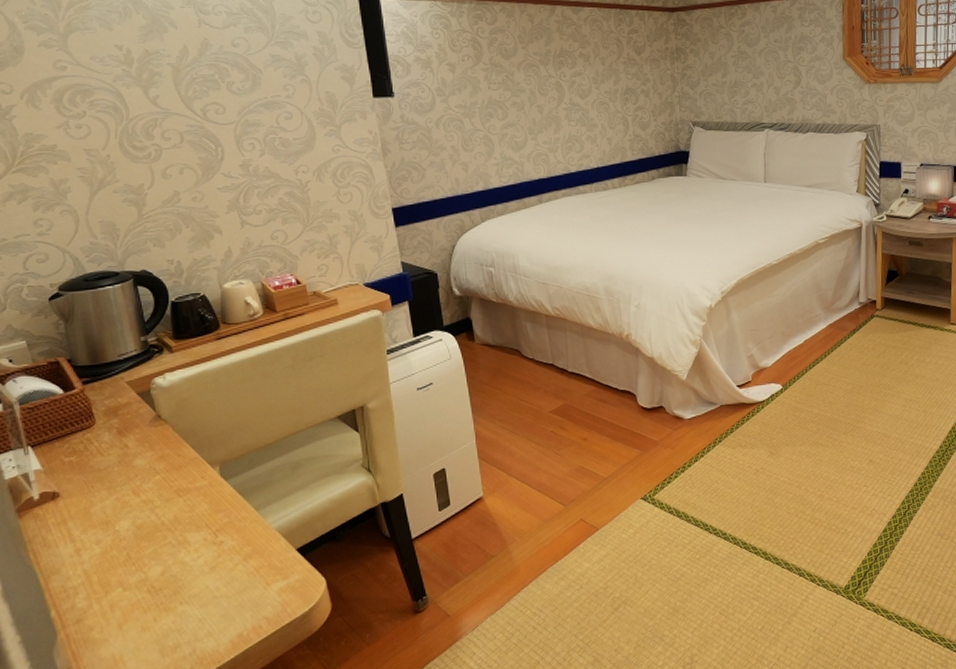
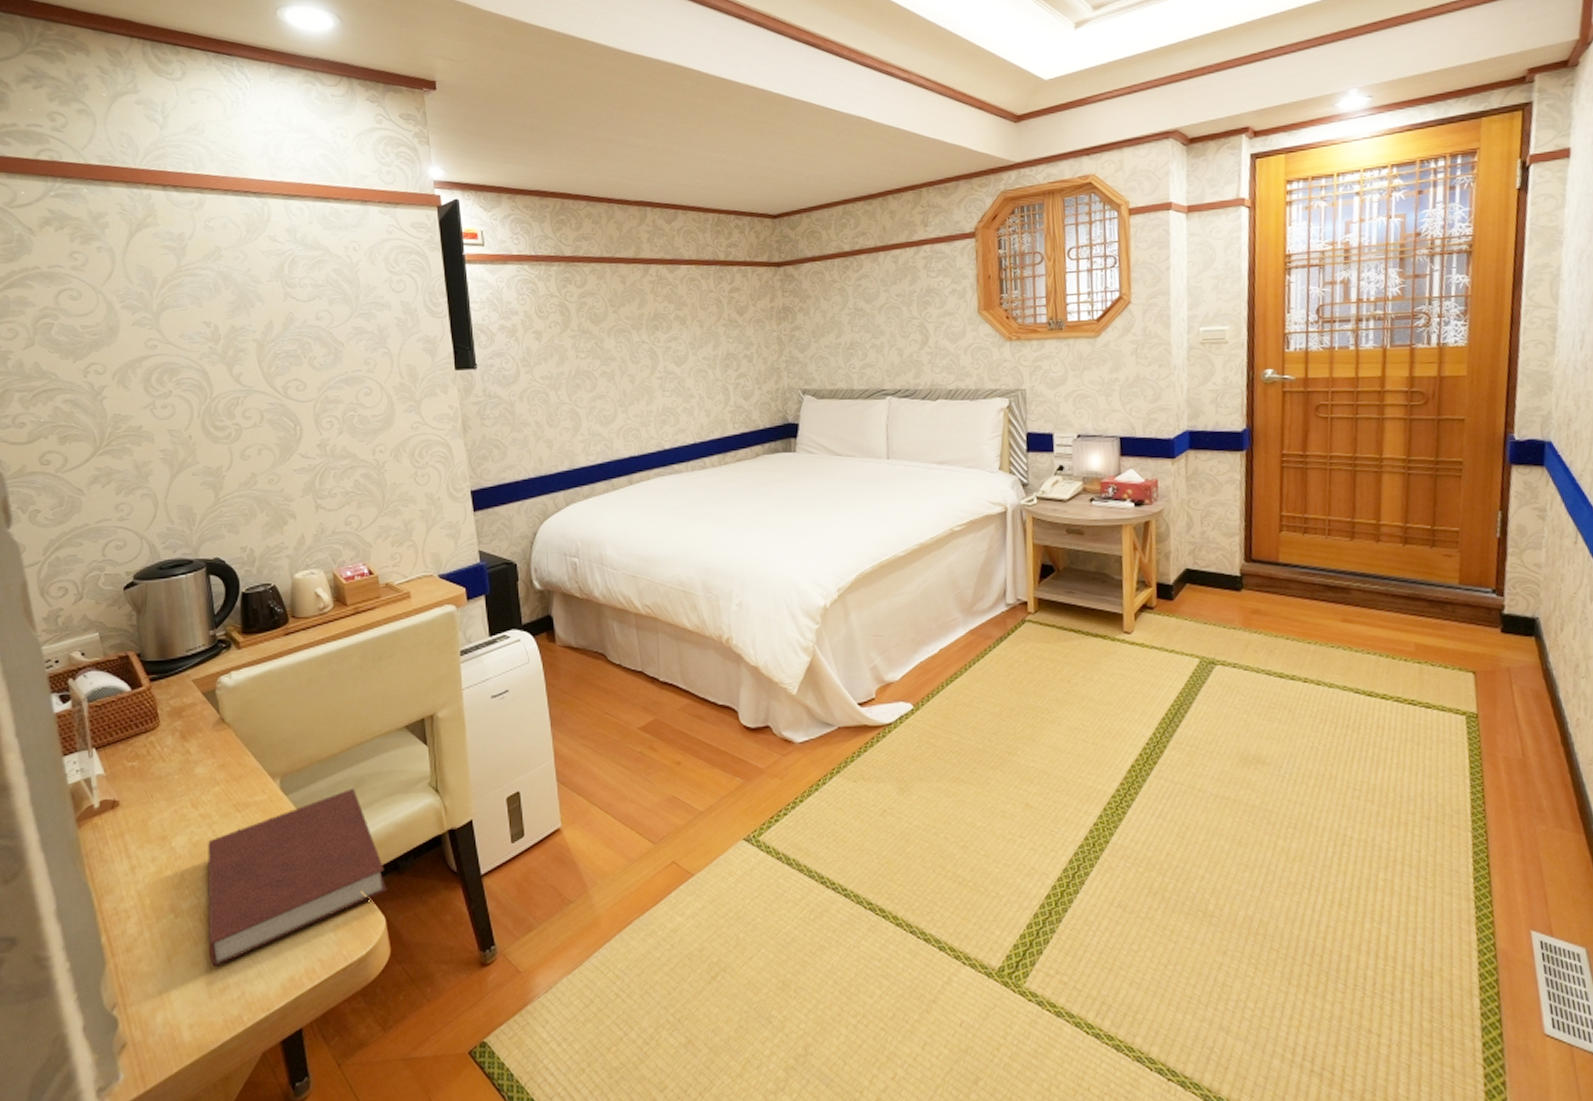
notebook: none [152,471,326,630] -> present [207,788,387,967]

